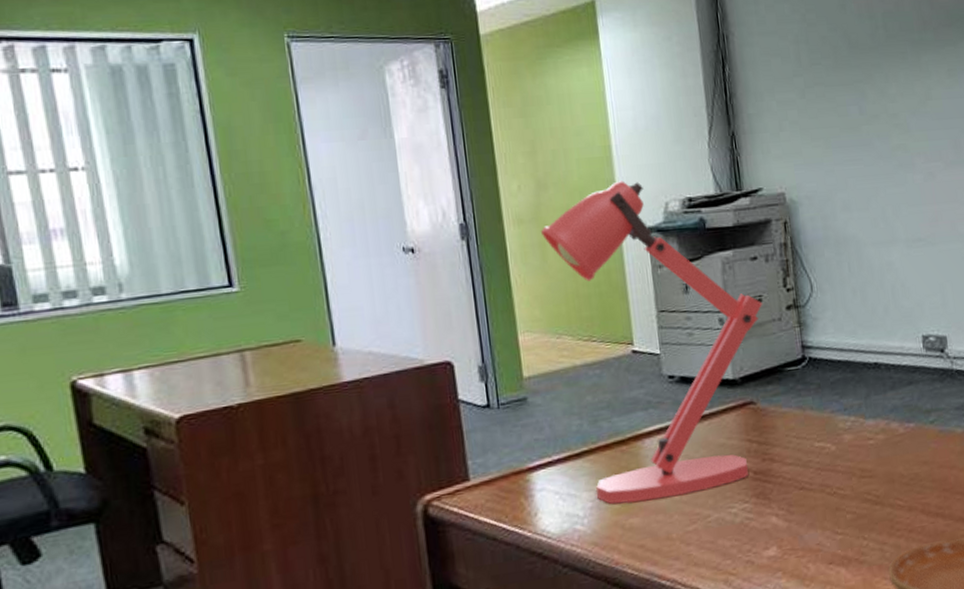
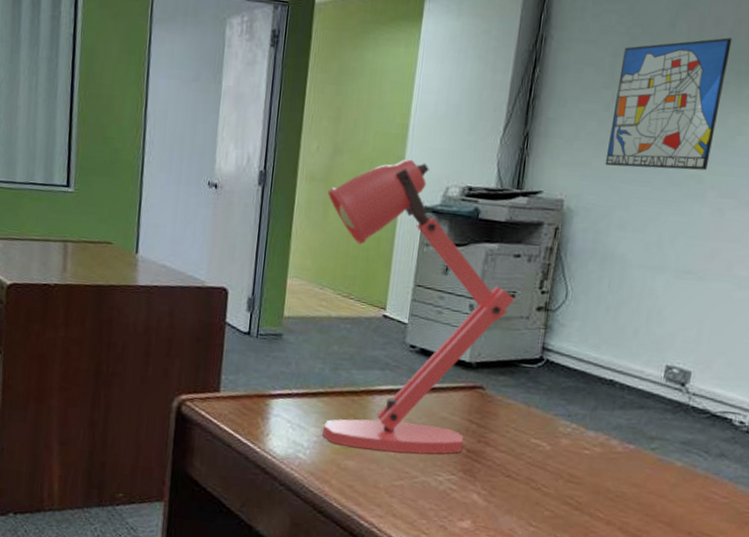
wall art: none [804,10,909,152] -> present [605,37,732,171]

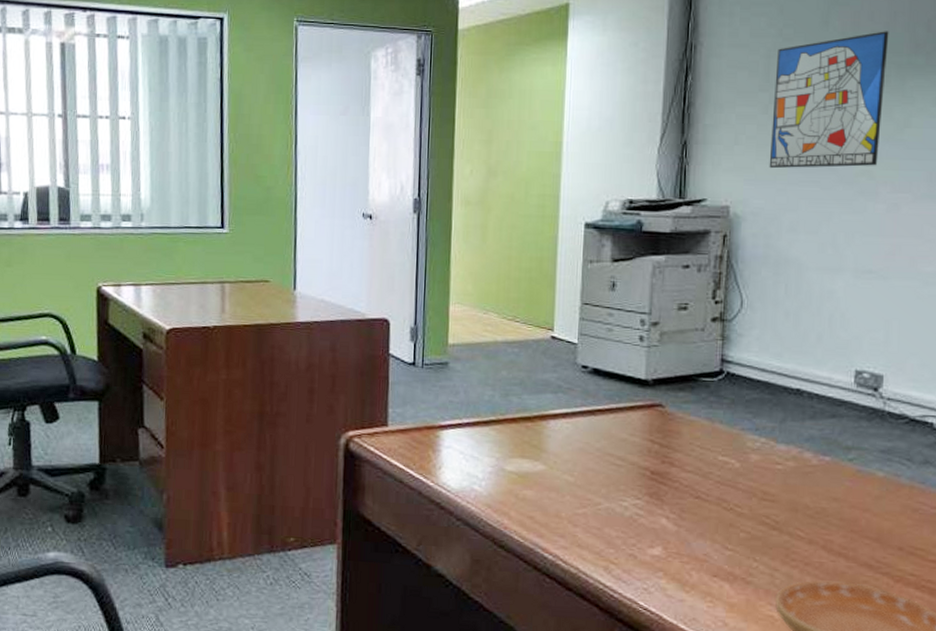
desk lamp: present [322,159,515,454] -> none [485,176,688,479]

